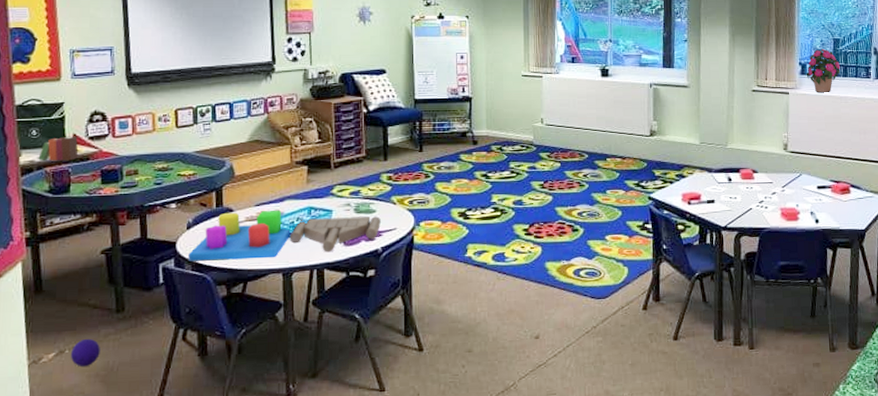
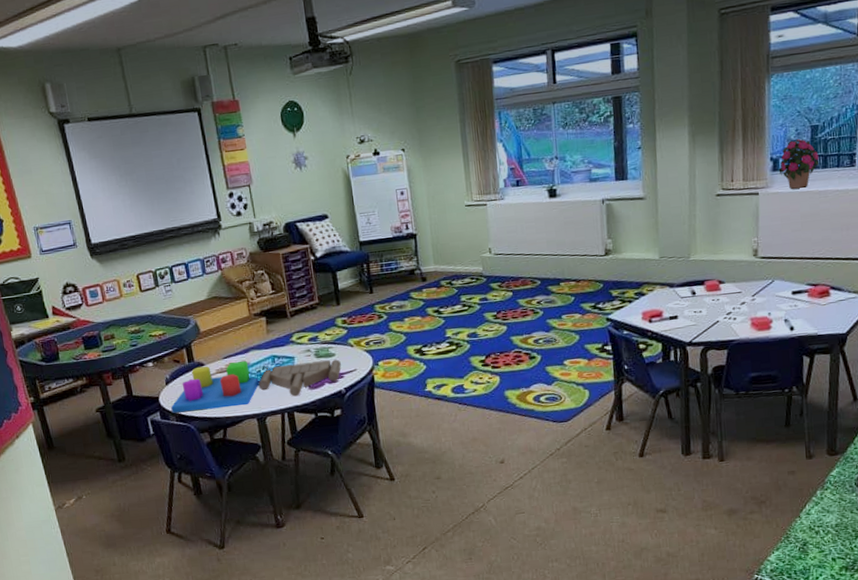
books: present [38,136,79,161] -> none [27,308,61,333]
toy ball: present [71,338,100,367] -> none [88,485,112,510]

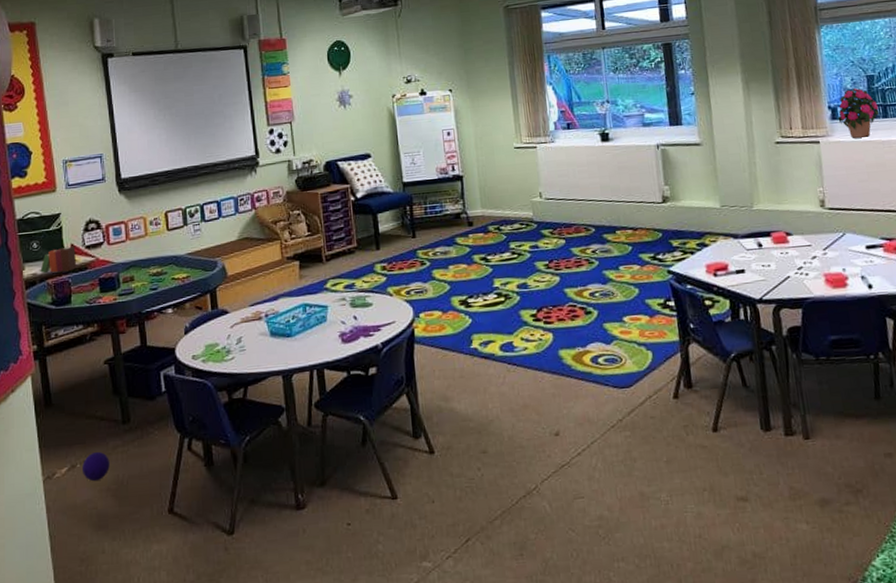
books: none [27,308,61,333] -> present [40,246,77,273]
toy ball: none [88,485,112,510] -> present [83,451,110,482]
toy blocks: present [171,361,262,413] -> none [188,309,291,367]
toy building blocks: present [258,359,341,397] -> none [286,310,379,351]

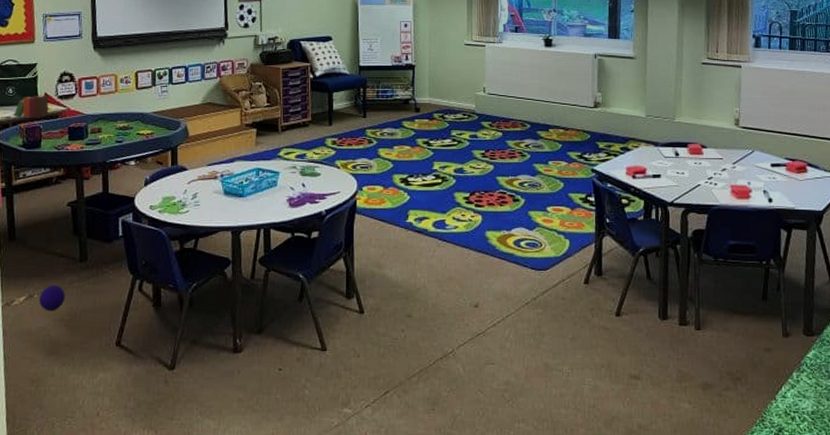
potted flower: present [837,87,879,139] -> none [760,20,798,67]

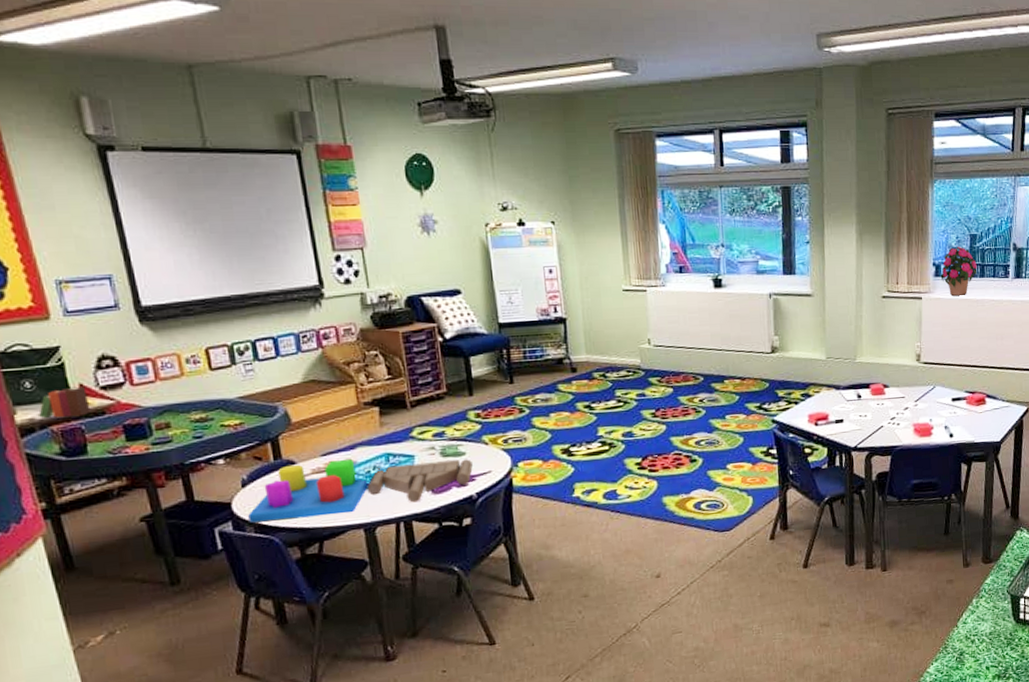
toy ball: present [39,284,65,312] -> none [123,616,159,648]
toy blocks: none [145,171,243,216] -> present [248,459,372,523]
toy building blocks: none [238,179,325,213] -> present [367,459,473,503]
potted flower: none [760,20,798,67] -> present [940,246,977,297]

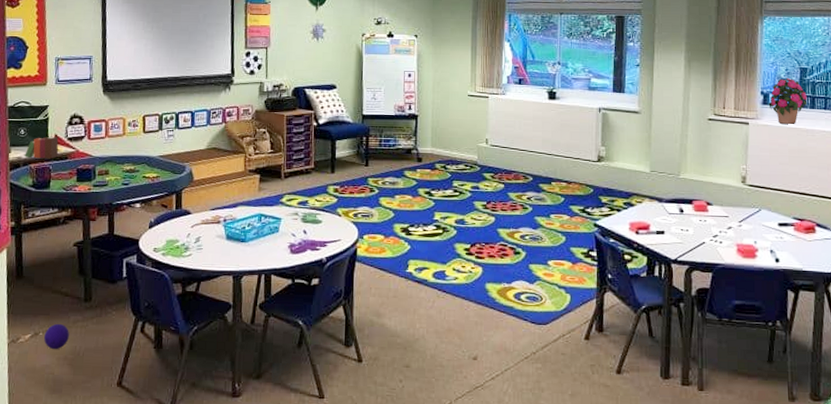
toy ball: none [123,616,159,648] -> present [44,323,69,350]
toy blocks: present [248,459,372,523] -> none [149,214,246,260]
toy building blocks: present [367,459,473,503] -> none [240,225,326,259]

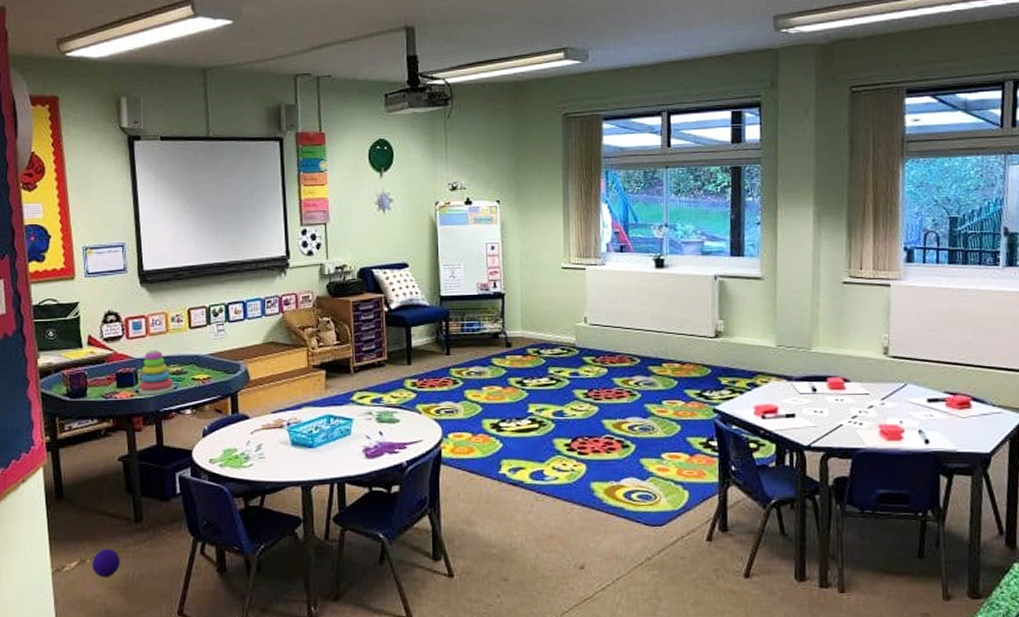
books: present [25,136,59,159] -> none [55,337,94,364]
stacking toy: none [95,149,128,190] -> present [137,349,175,396]
potted flower: present [768,77,807,125] -> none [913,229,959,285]

